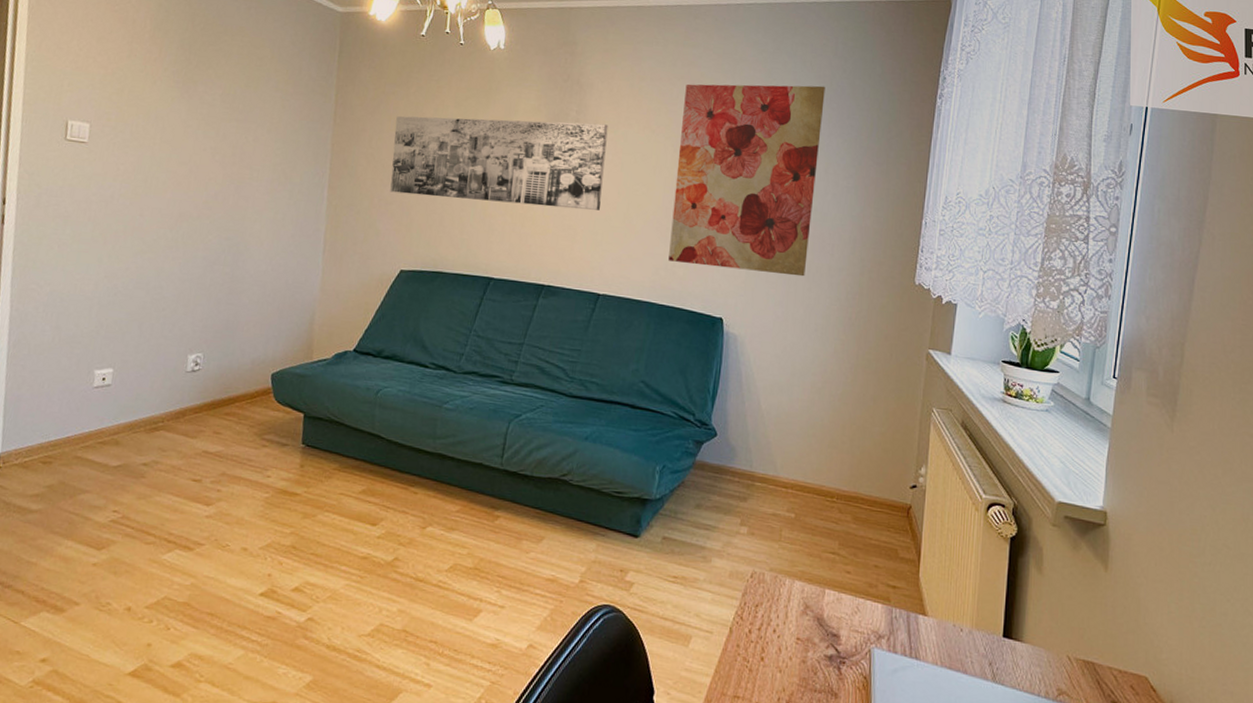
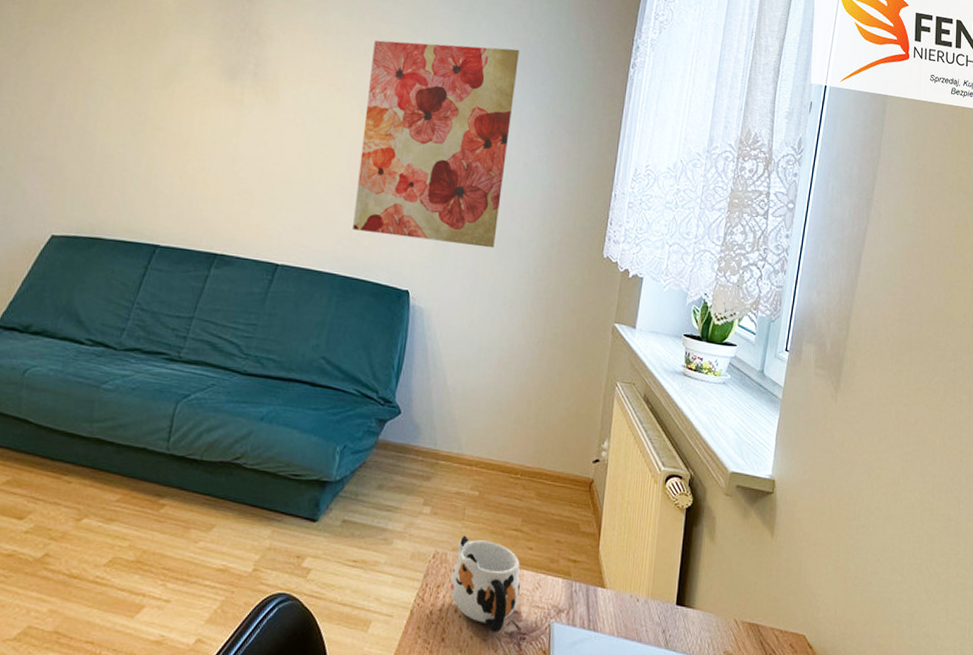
wall art: present [390,115,608,210] -> none [39,60,290,174]
mug: none [768,556,839,655] -> present [450,535,521,633]

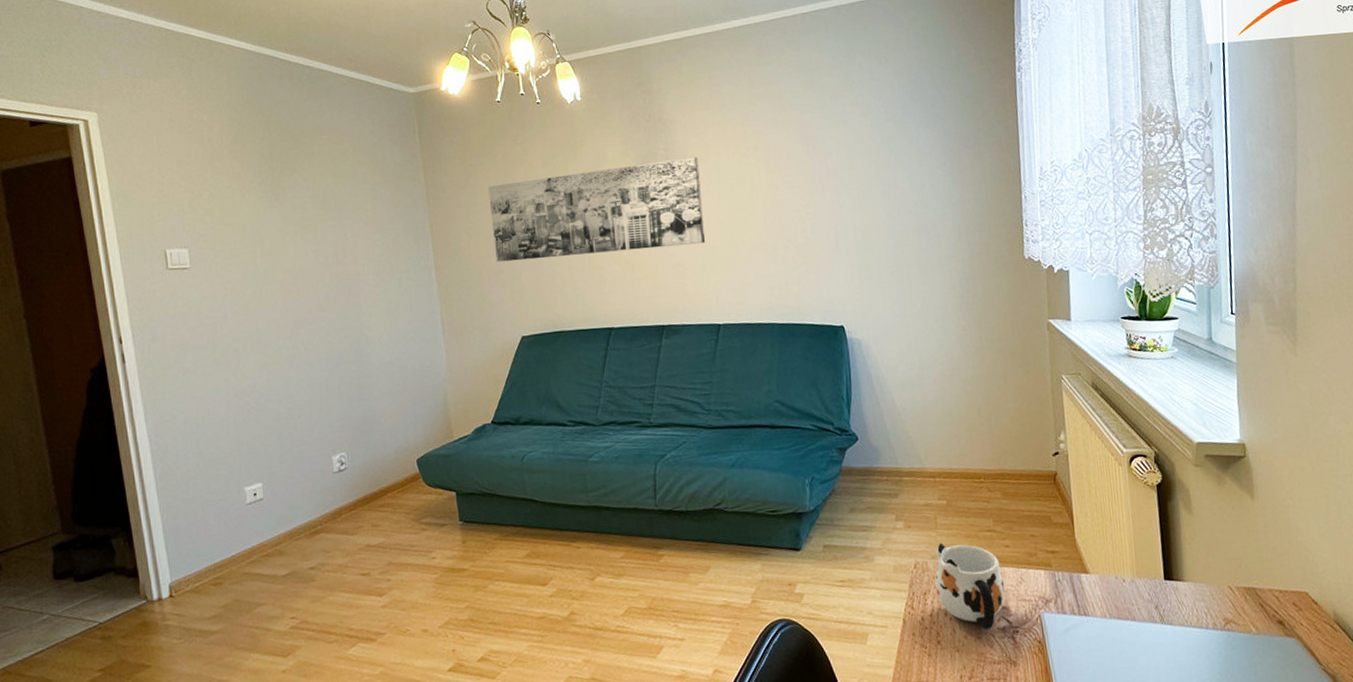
wall art: none [39,60,290,174] -> present [488,157,705,262]
wall art: present [353,40,519,248] -> none [767,79,916,280]

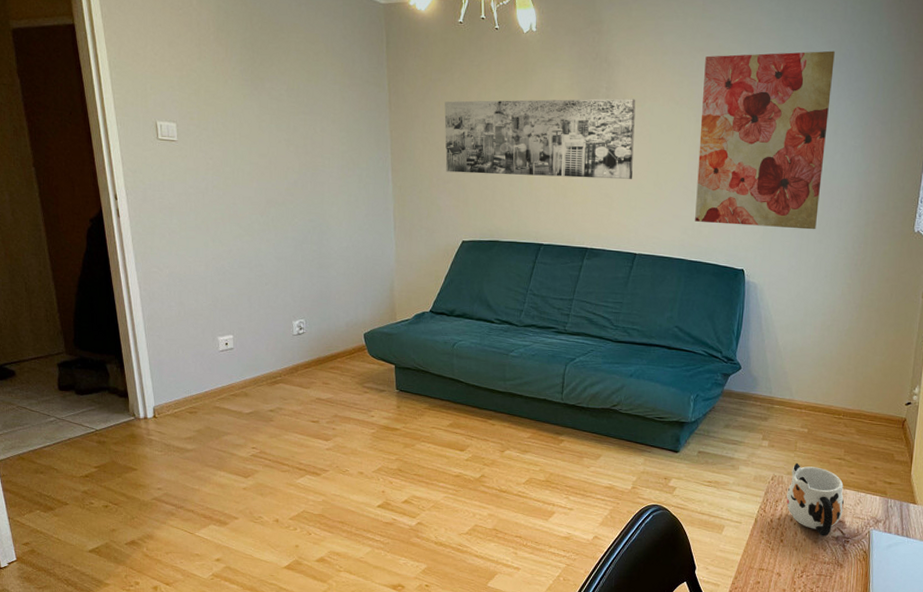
wall art: none [767,79,916,280] -> present [695,50,835,230]

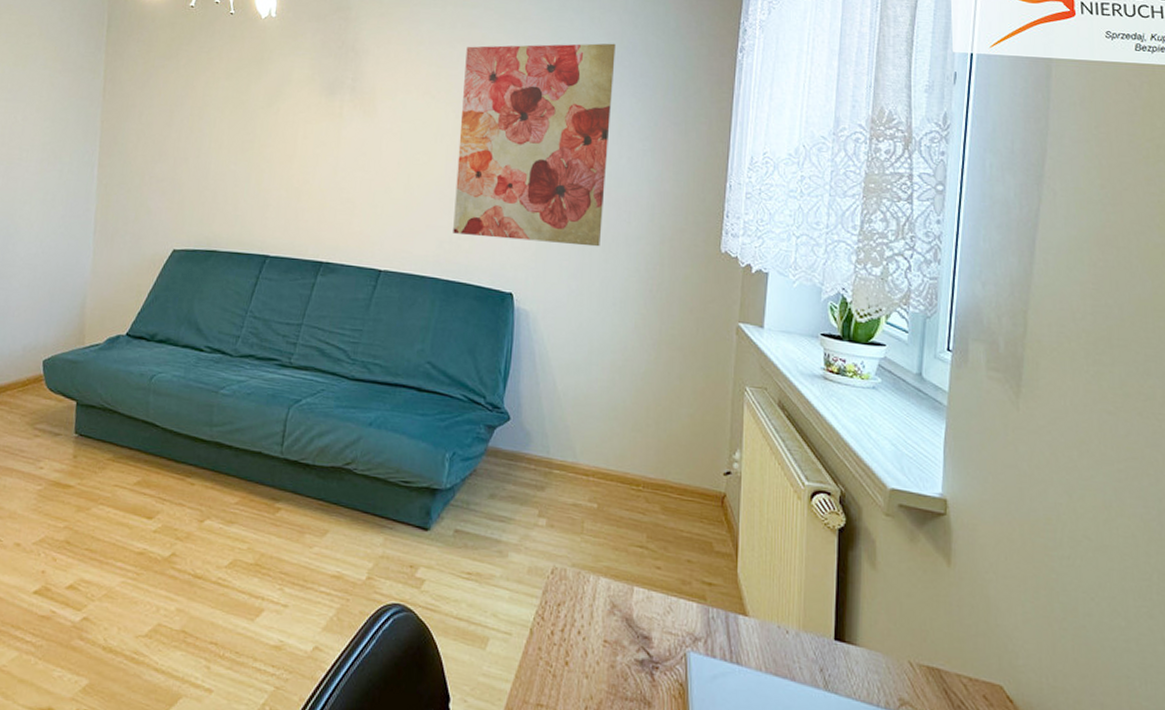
wall art: present [444,98,636,179] -> none [161,89,386,182]
mug: present [786,462,845,537] -> none [572,550,650,659]

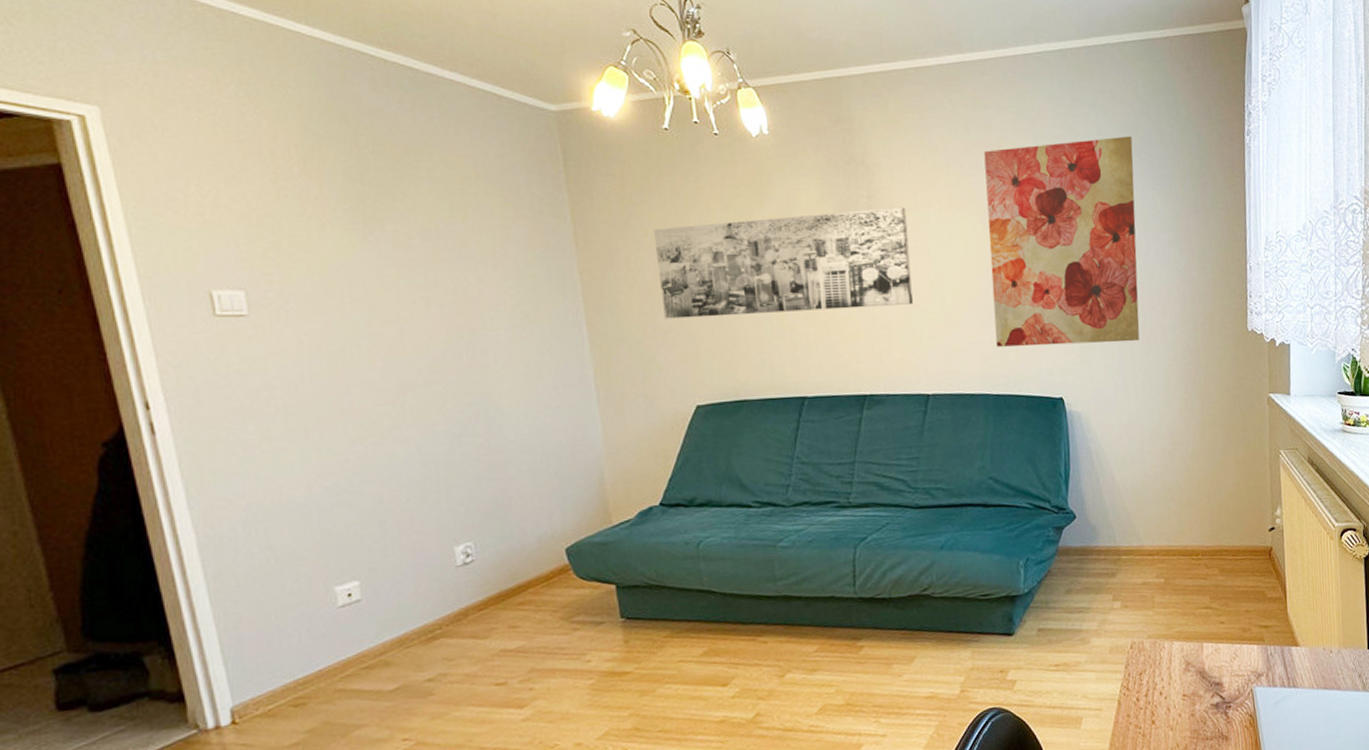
wall art: none [161,89,386,182] -> present [654,207,913,319]

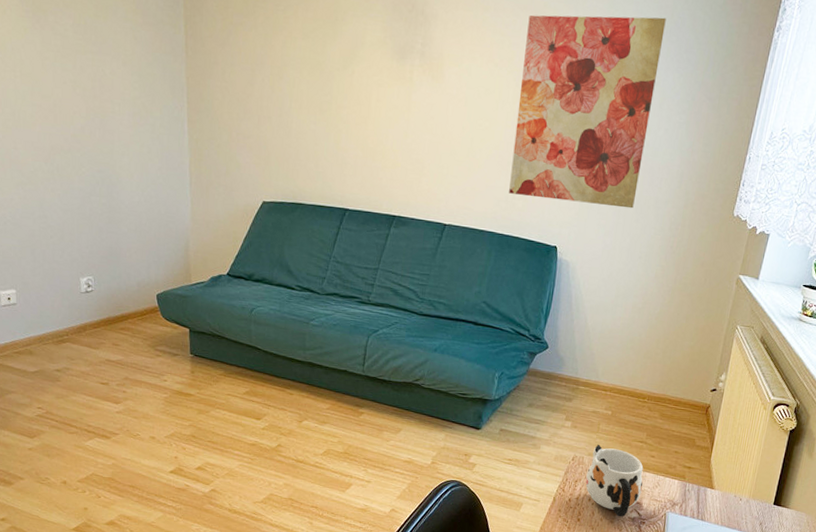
wall art: present [654,207,913,319] -> none [246,48,453,145]
mug: none [1151,621,1220,707] -> present [585,444,644,517]

